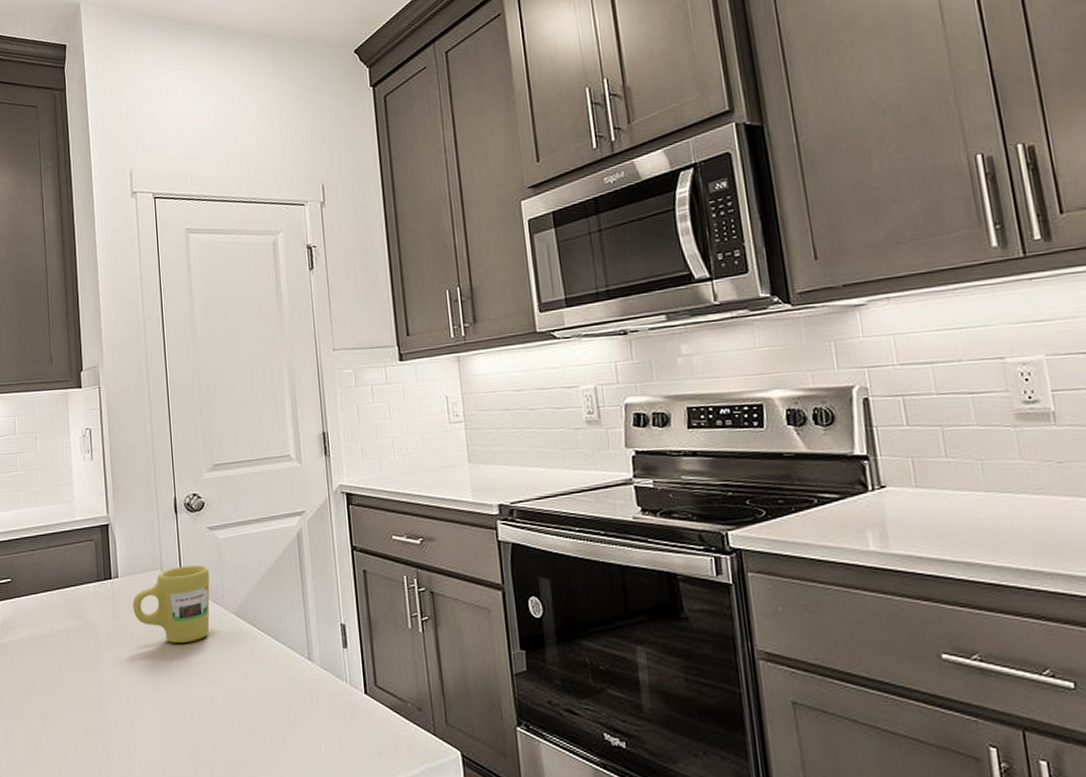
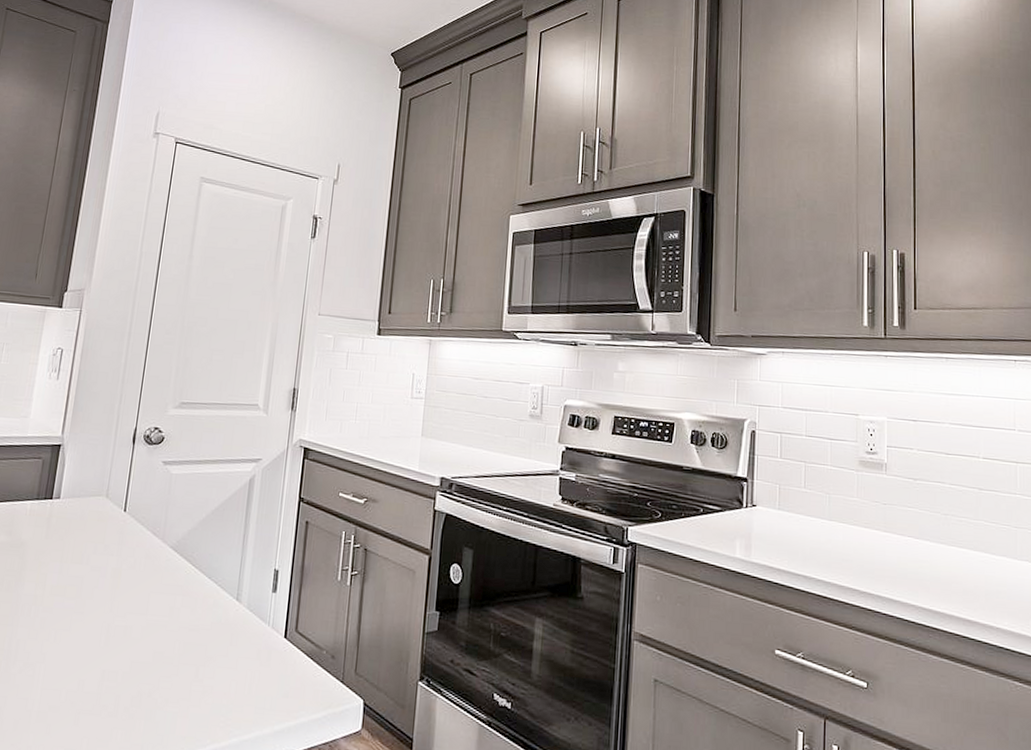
mug: present [132,565,210,643] -> none [68,495,155,571]

